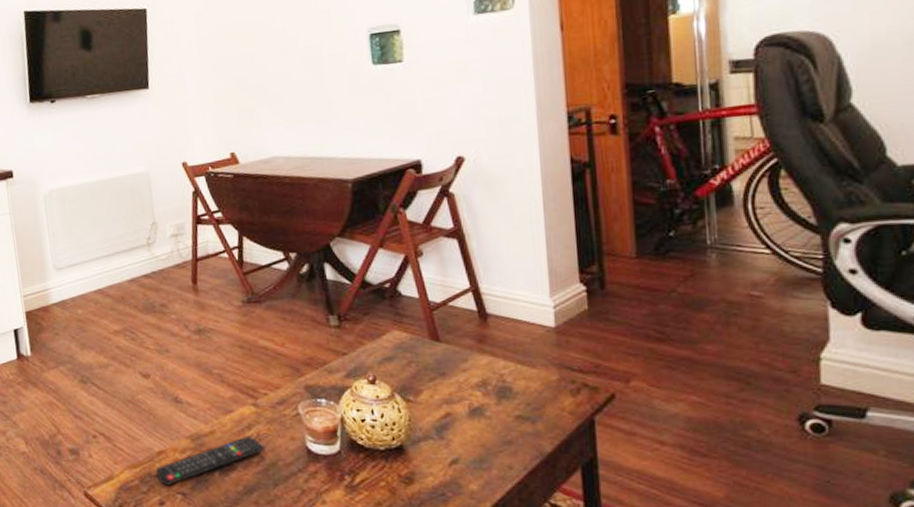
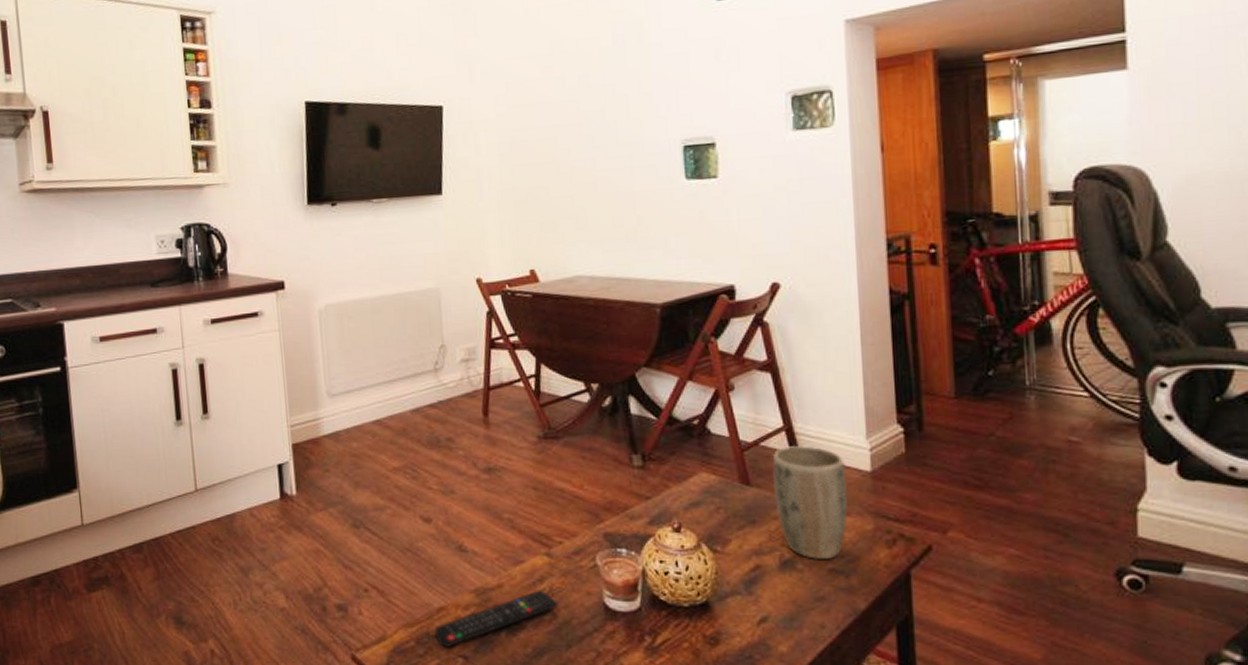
plant pot: none [460,303,533,408] -> present [772,444,848,560]

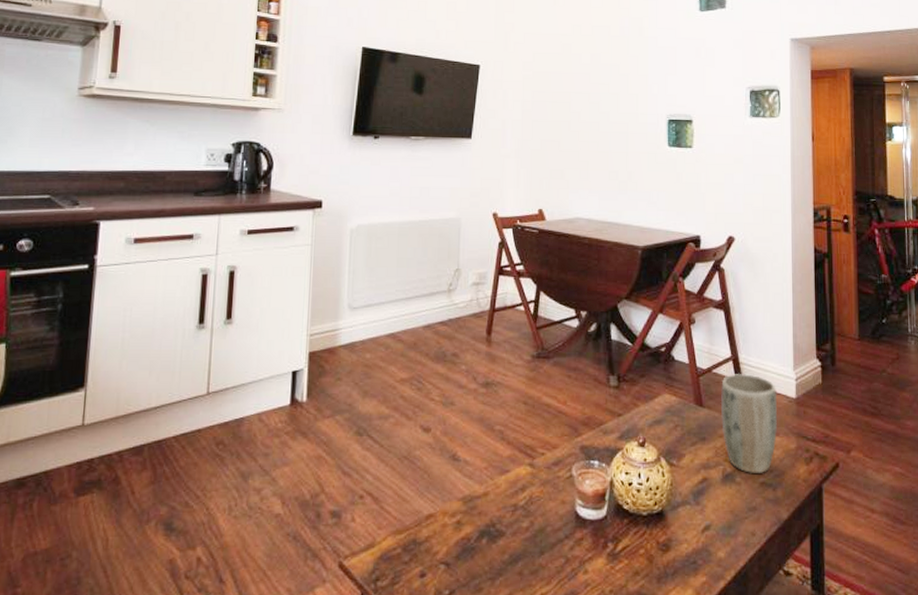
remote control: present [434,590,559,647] -> none [421,498,536,554]

